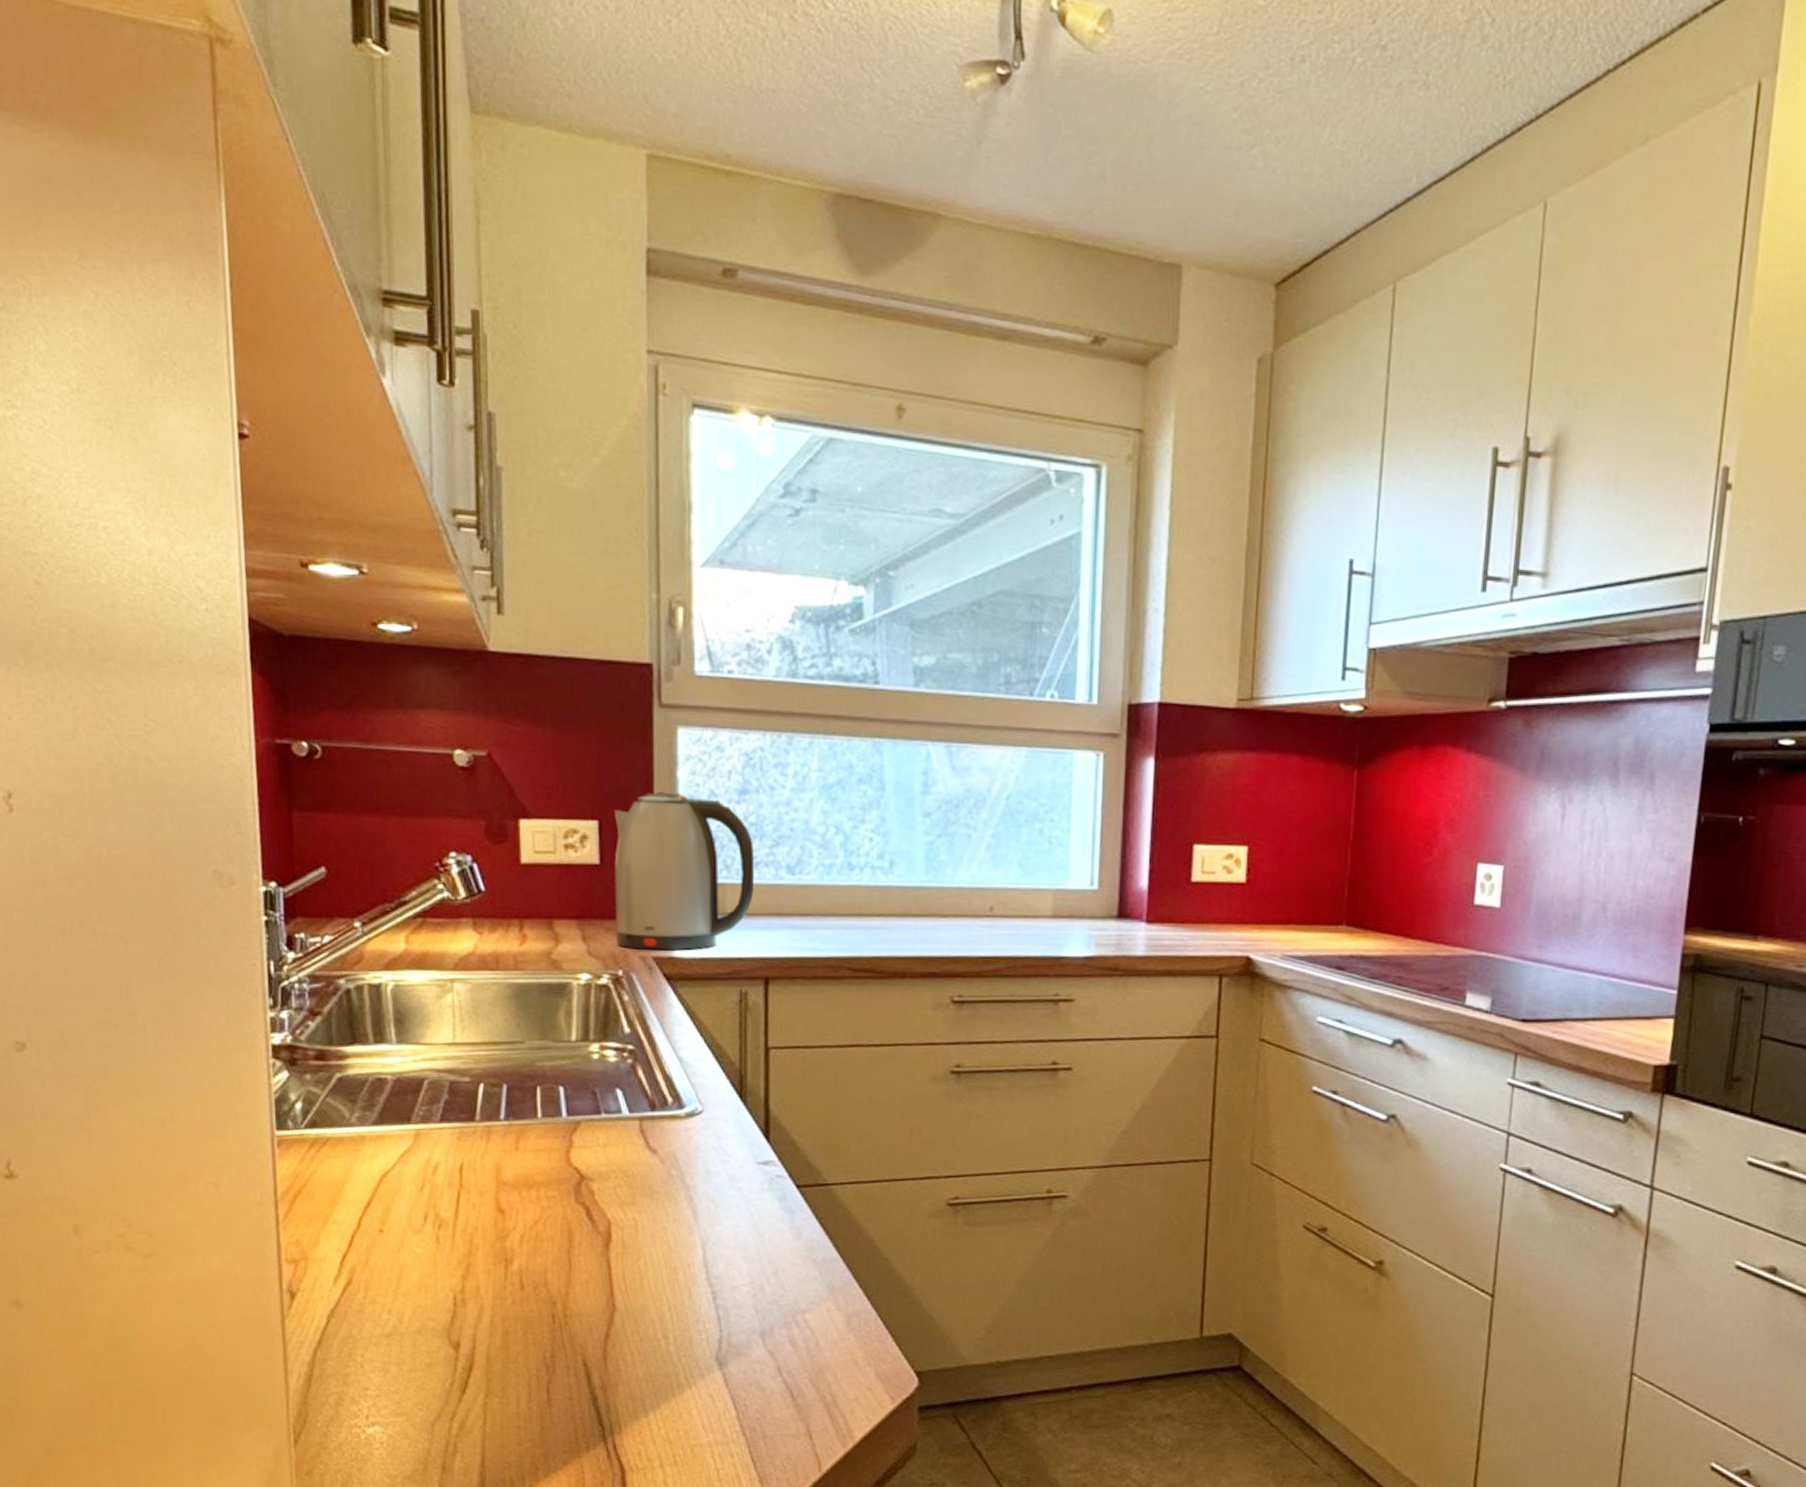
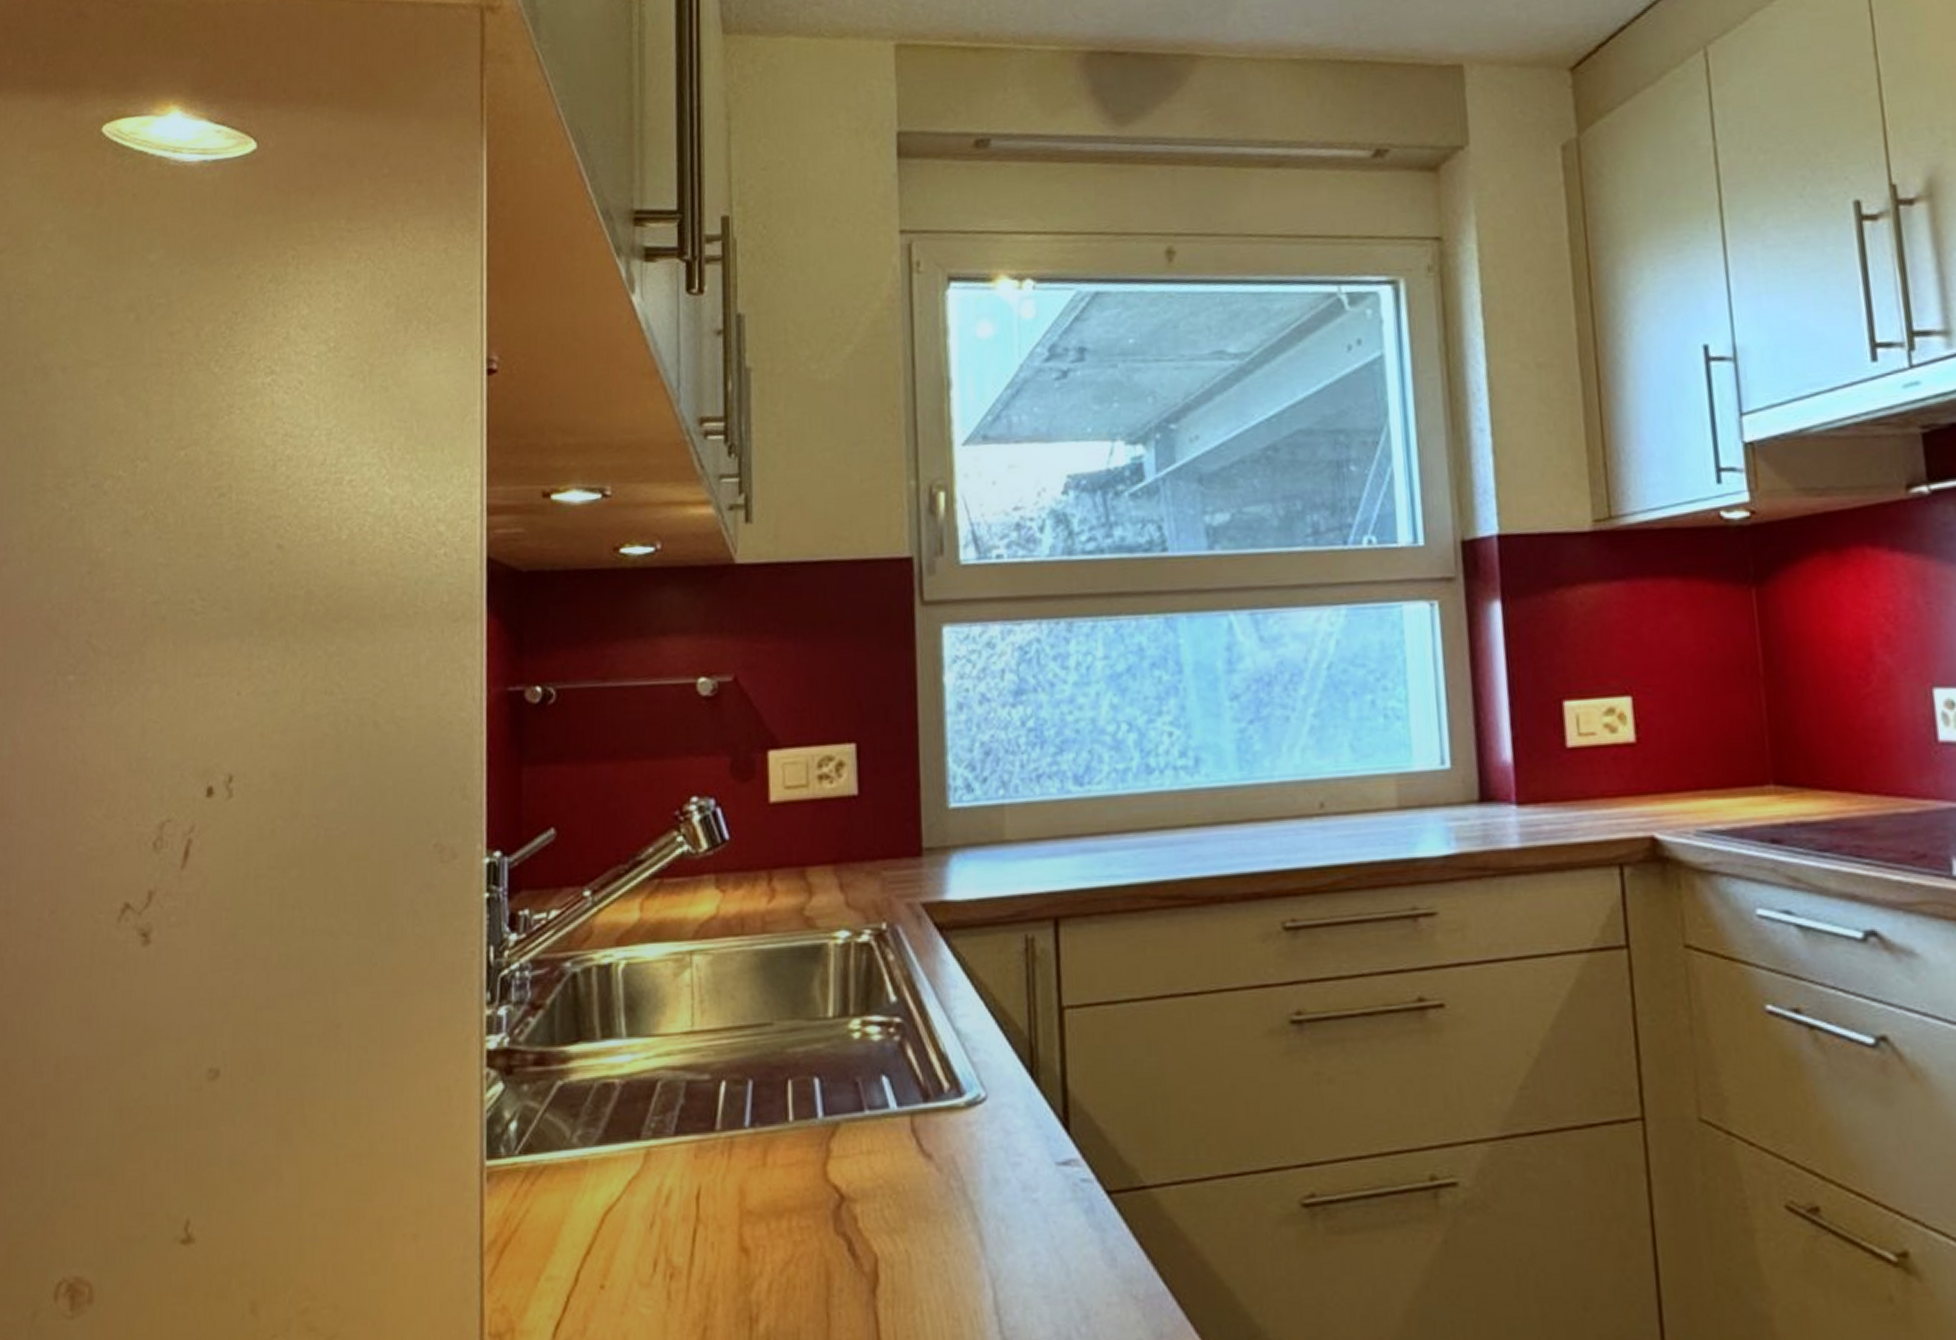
kettle: present [614,791,755,951] -> none [874,700,1037,895]

